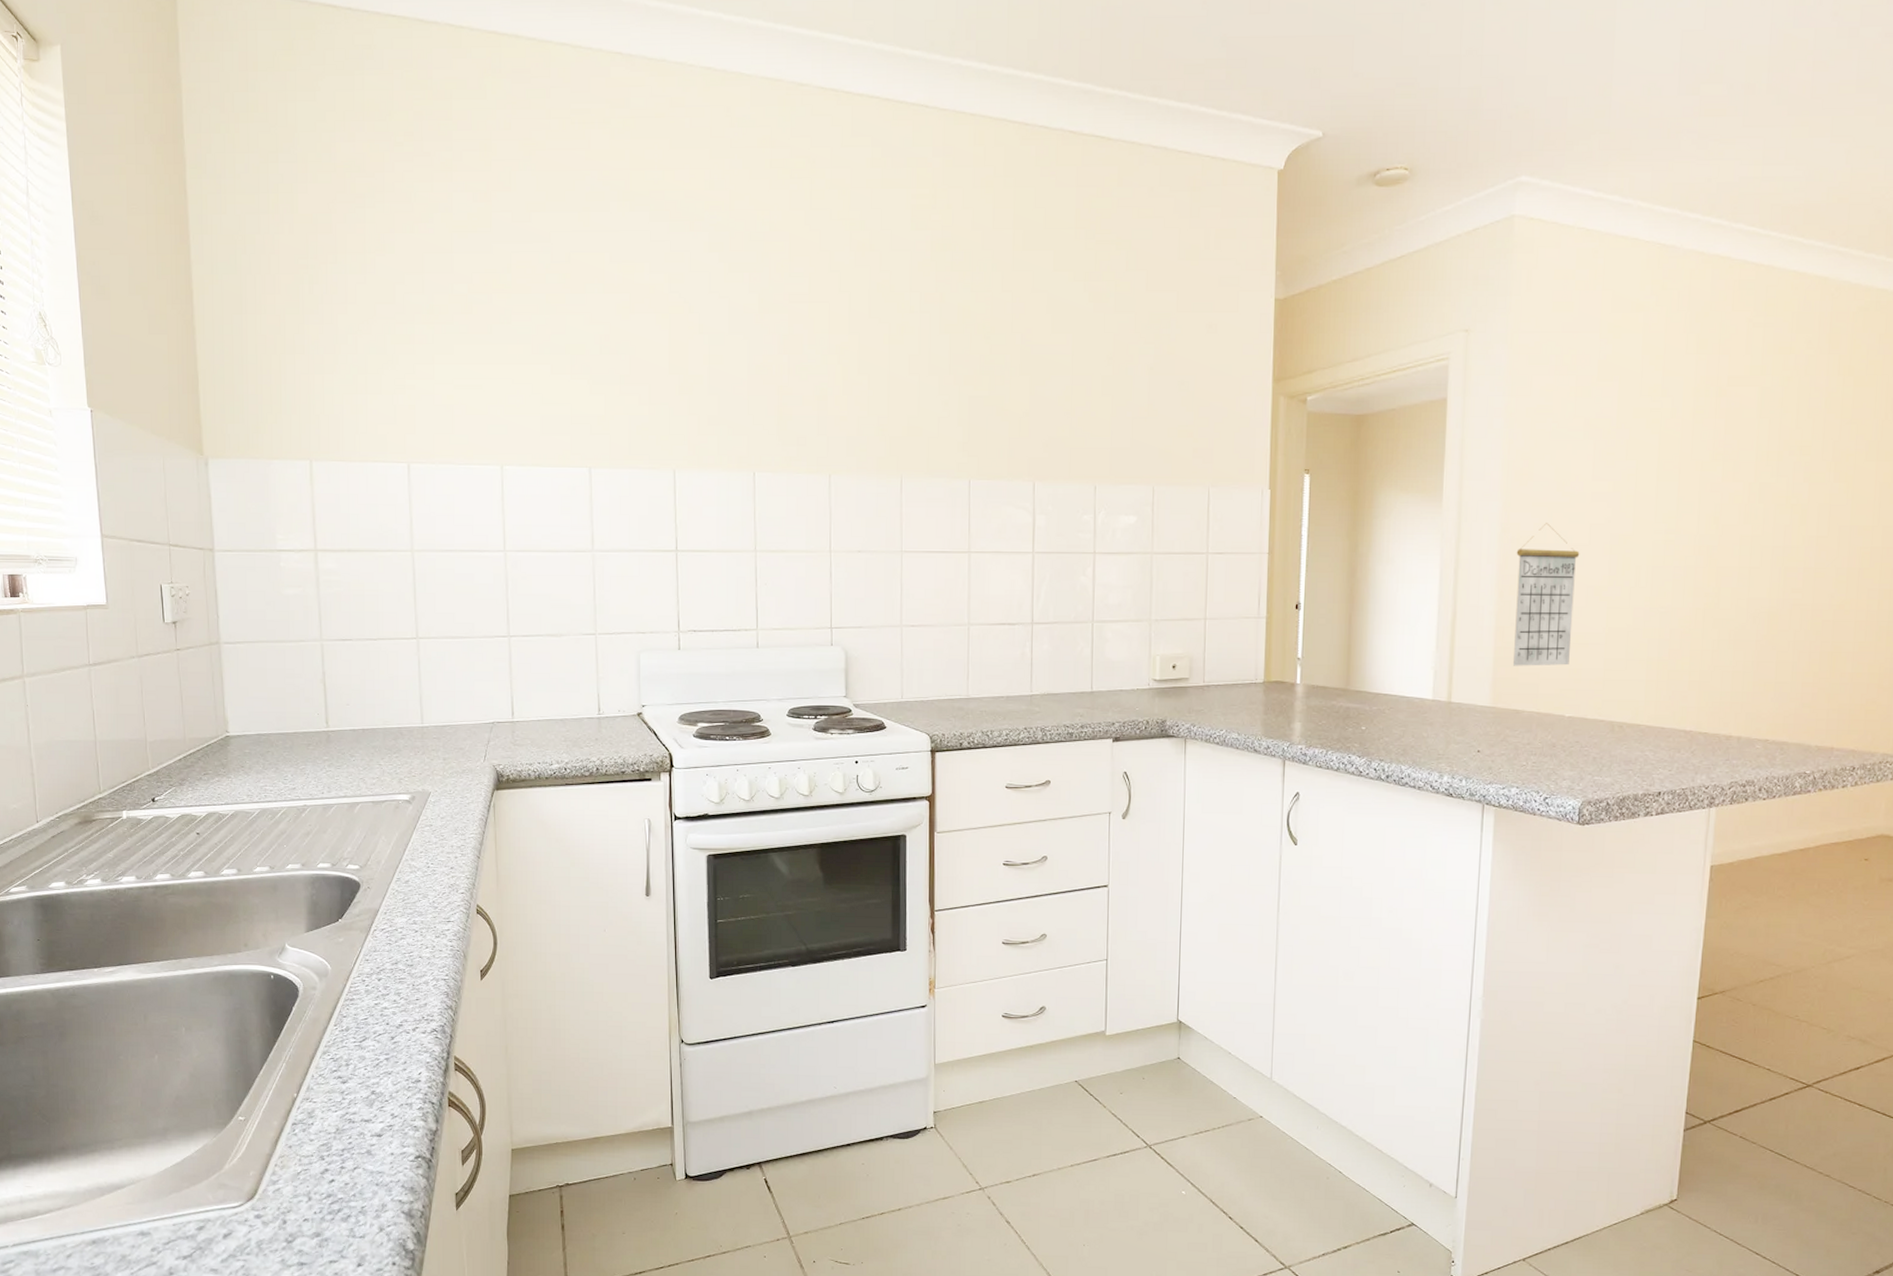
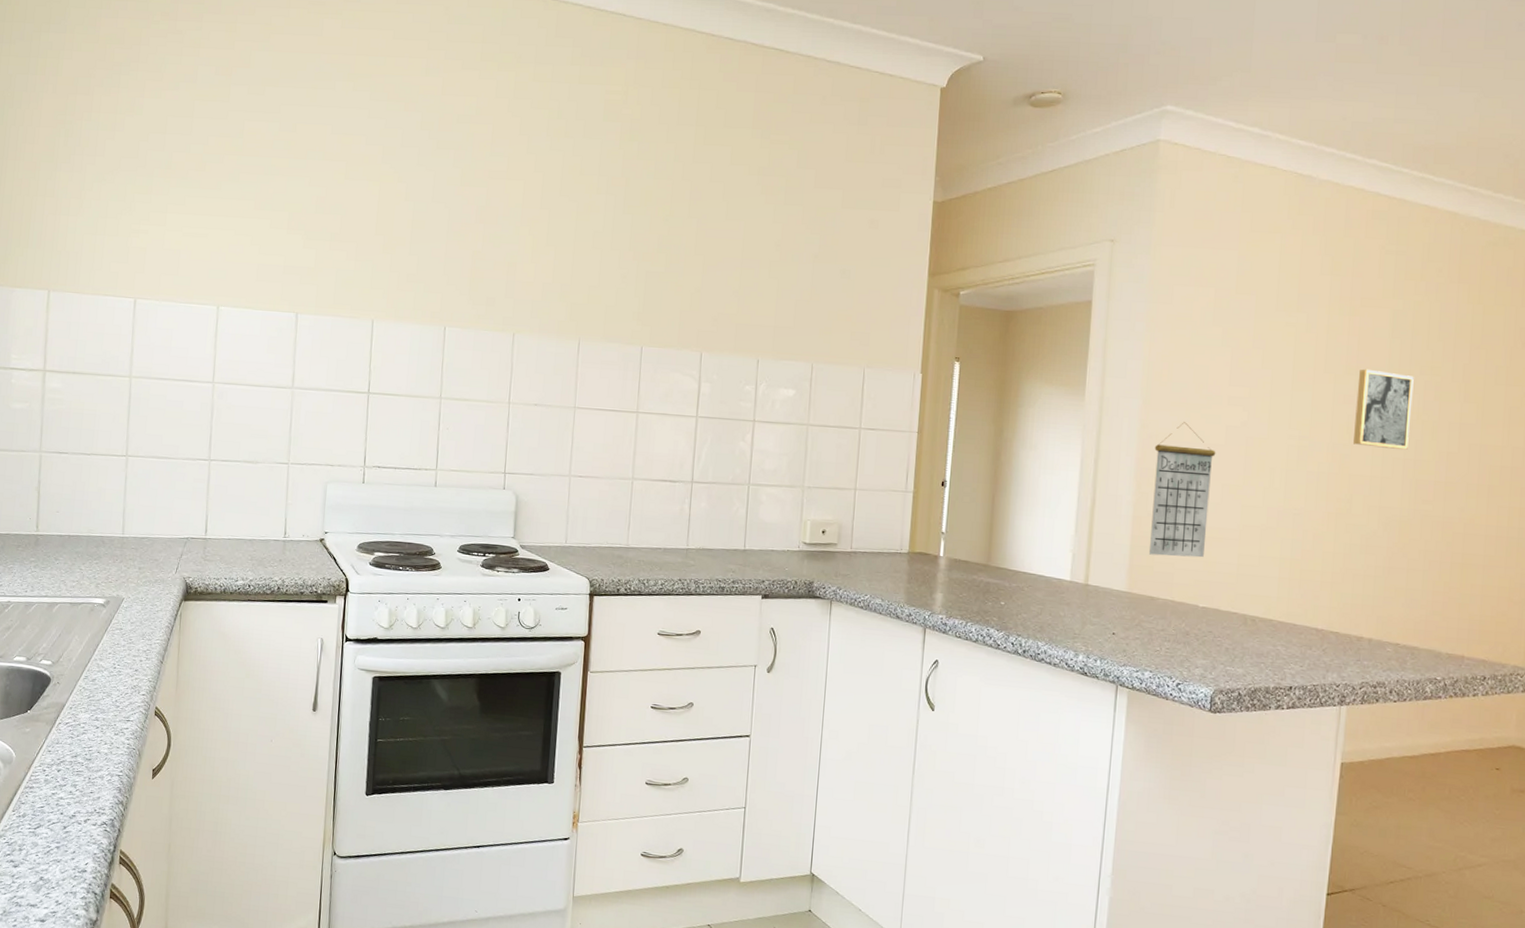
wall art: none [1721,453,1783,537] -> present [1353,369,1414,450]

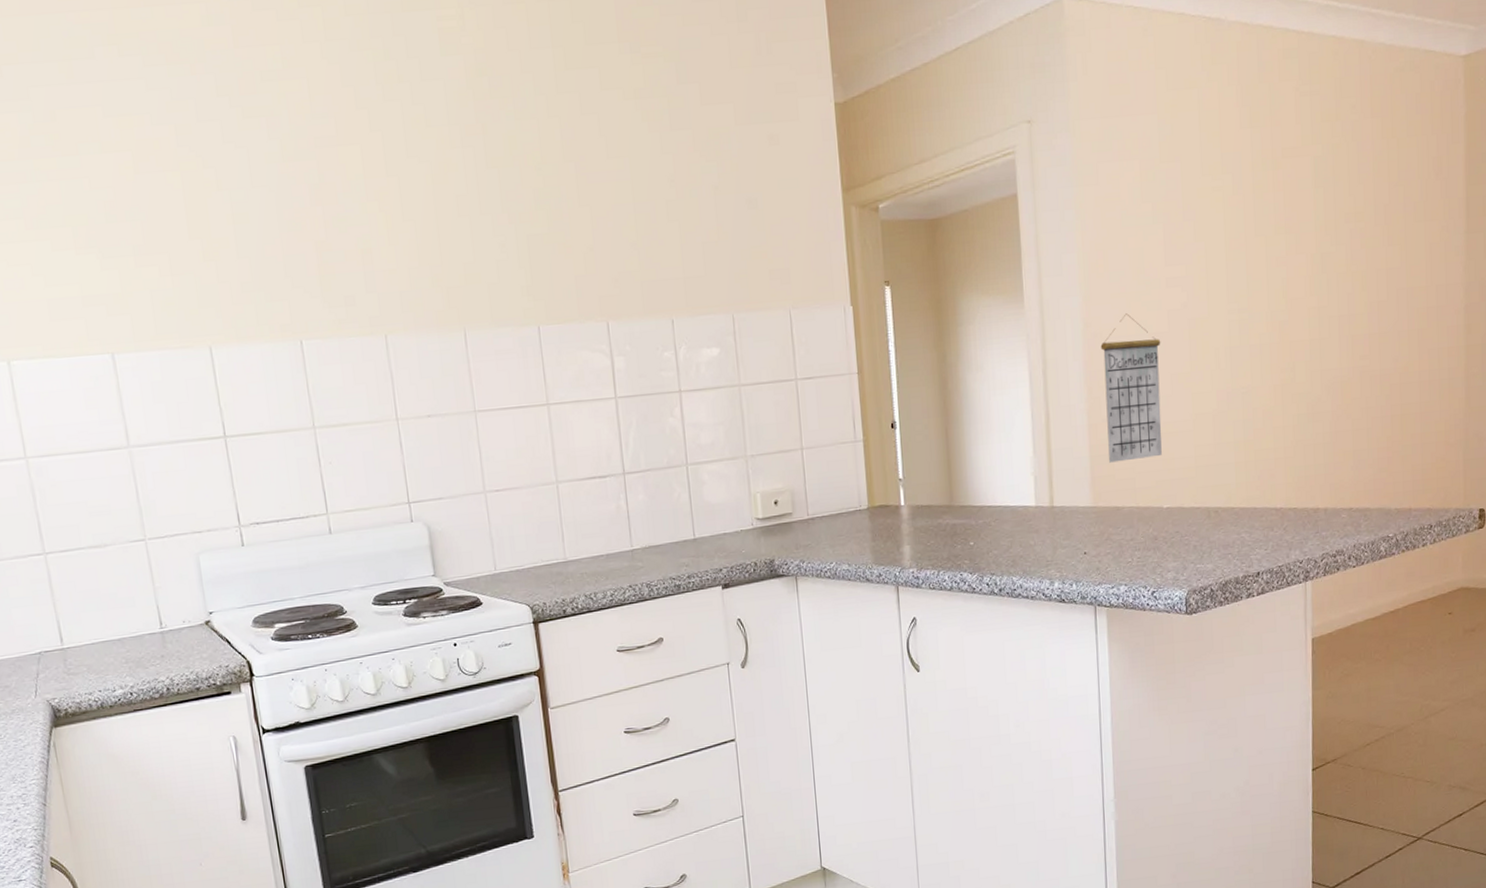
wall art: present [1353,369,1414,450] -> none [1288,225,1341,309]

